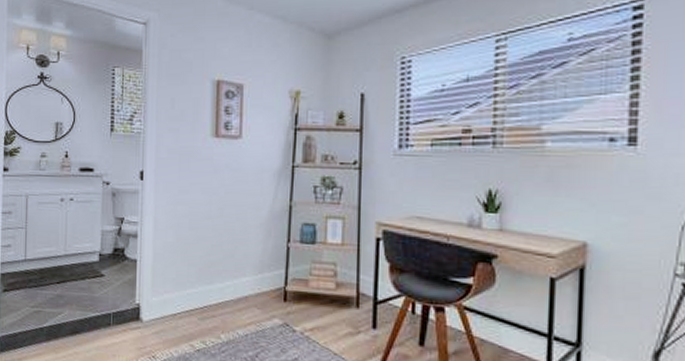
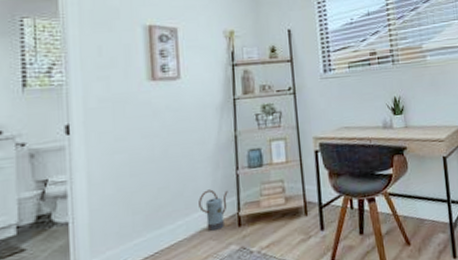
watering can: none [248,257,277,300] -> present [199,189,228,231]

